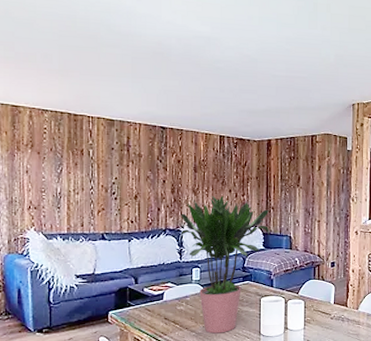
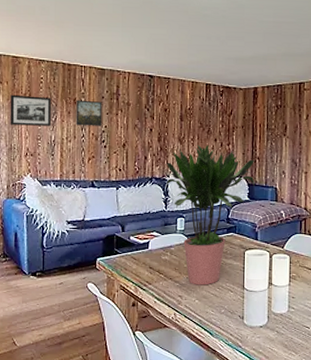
picture frame: none [10,145,56,178] -> present [10,94,51,126]
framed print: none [84,151,112,178] -> present [76,100,102,126]

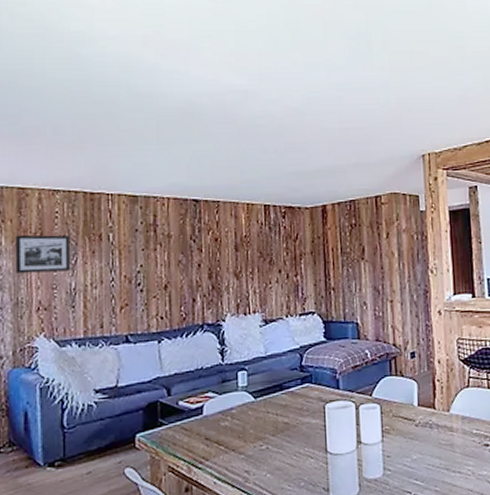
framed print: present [76,100,102,126] -> none [102,235,137,268]
potted plant: present [165,145,257,285] -> none [219,278,331,455]

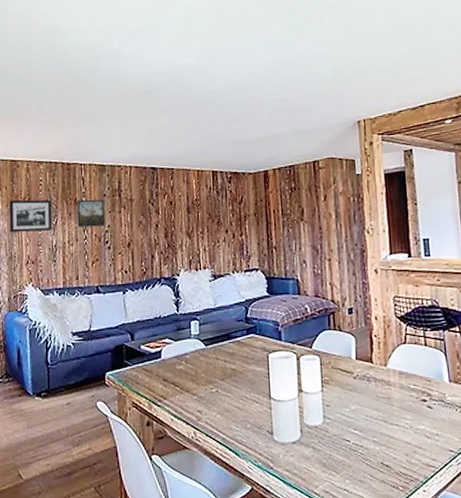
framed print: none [102,235,137,268] -> present [77,199,105,228]

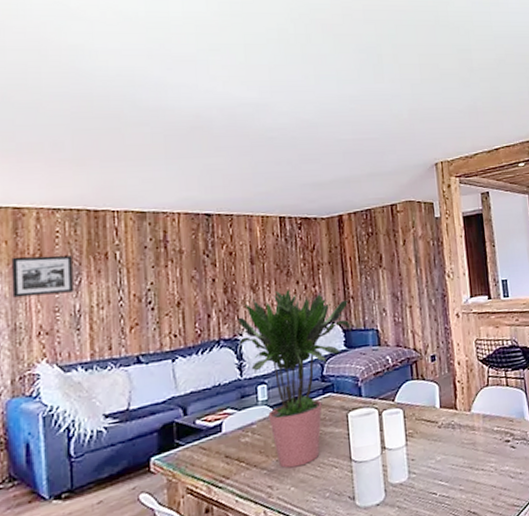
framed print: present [77,199,105,228] -> none [108,253,147,287]
potted plant: none [174,238,274,397] -> present [236,290,351,468]

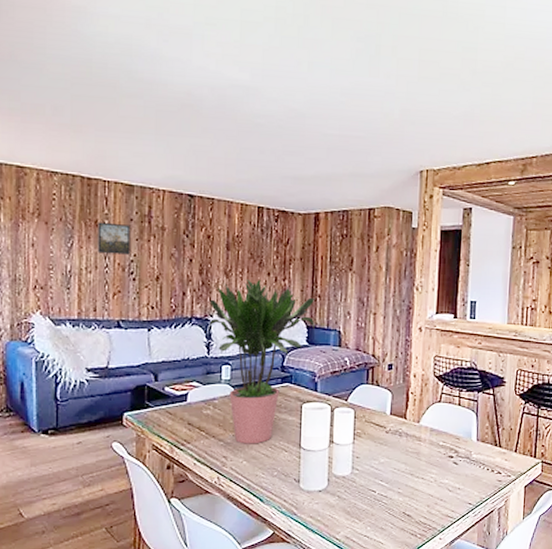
picture frame: present [11,255,73,298] -> none [13,213,66,253]
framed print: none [108,253,147,287] -> present [97,222,131,255]

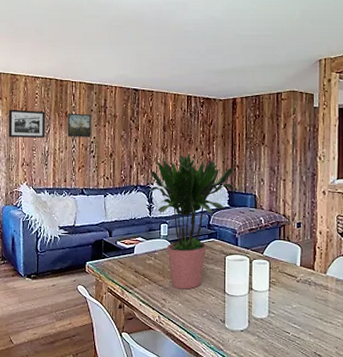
picture frame: none [13,213,66,253] -> present [8,109,45,138]

